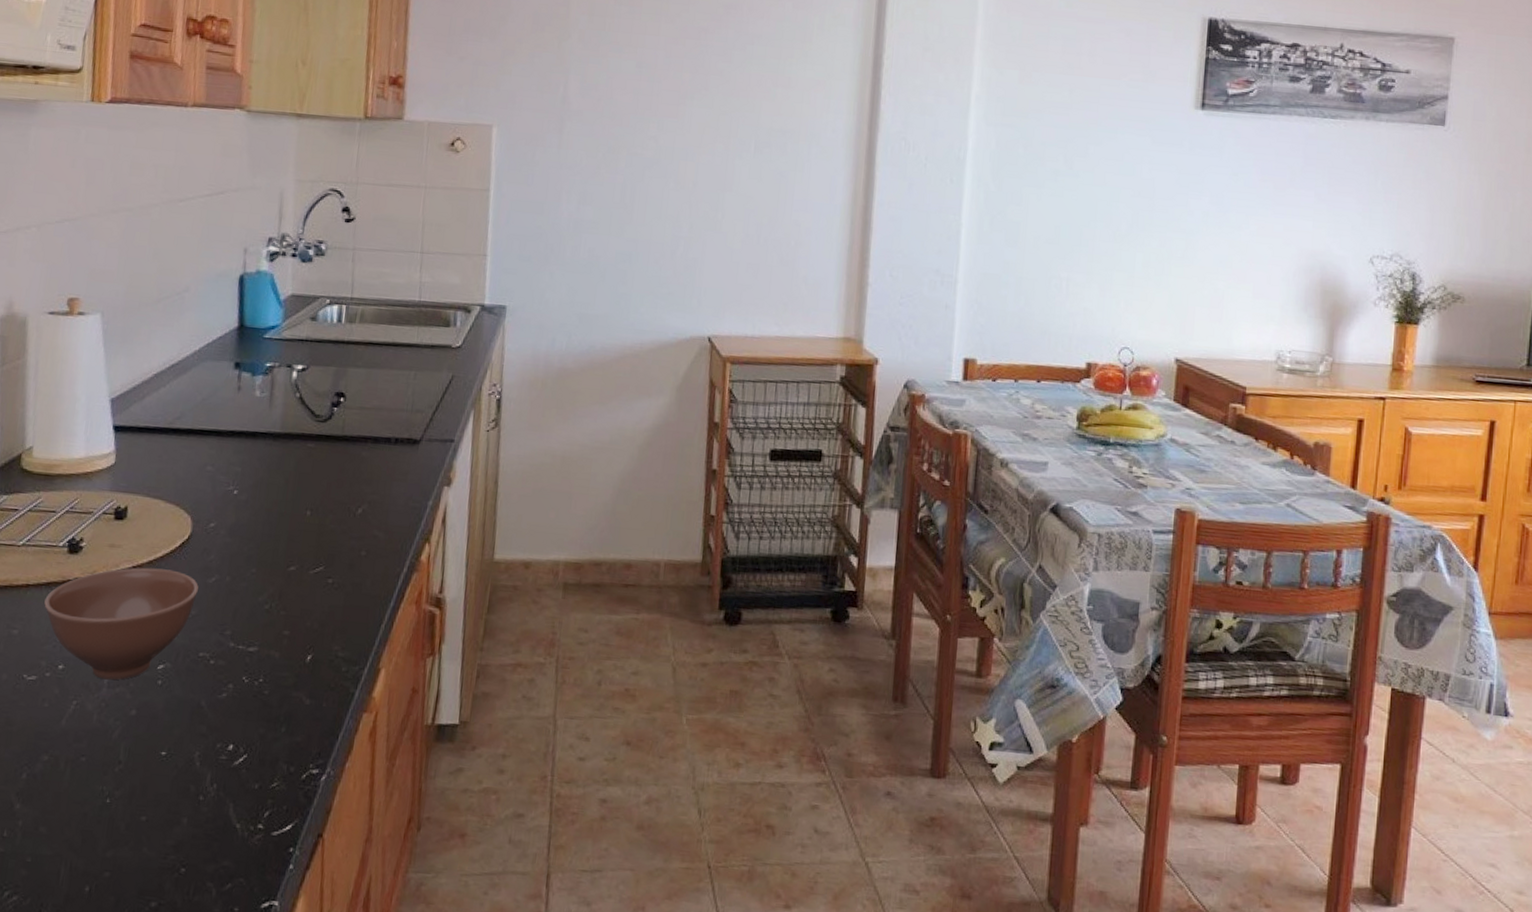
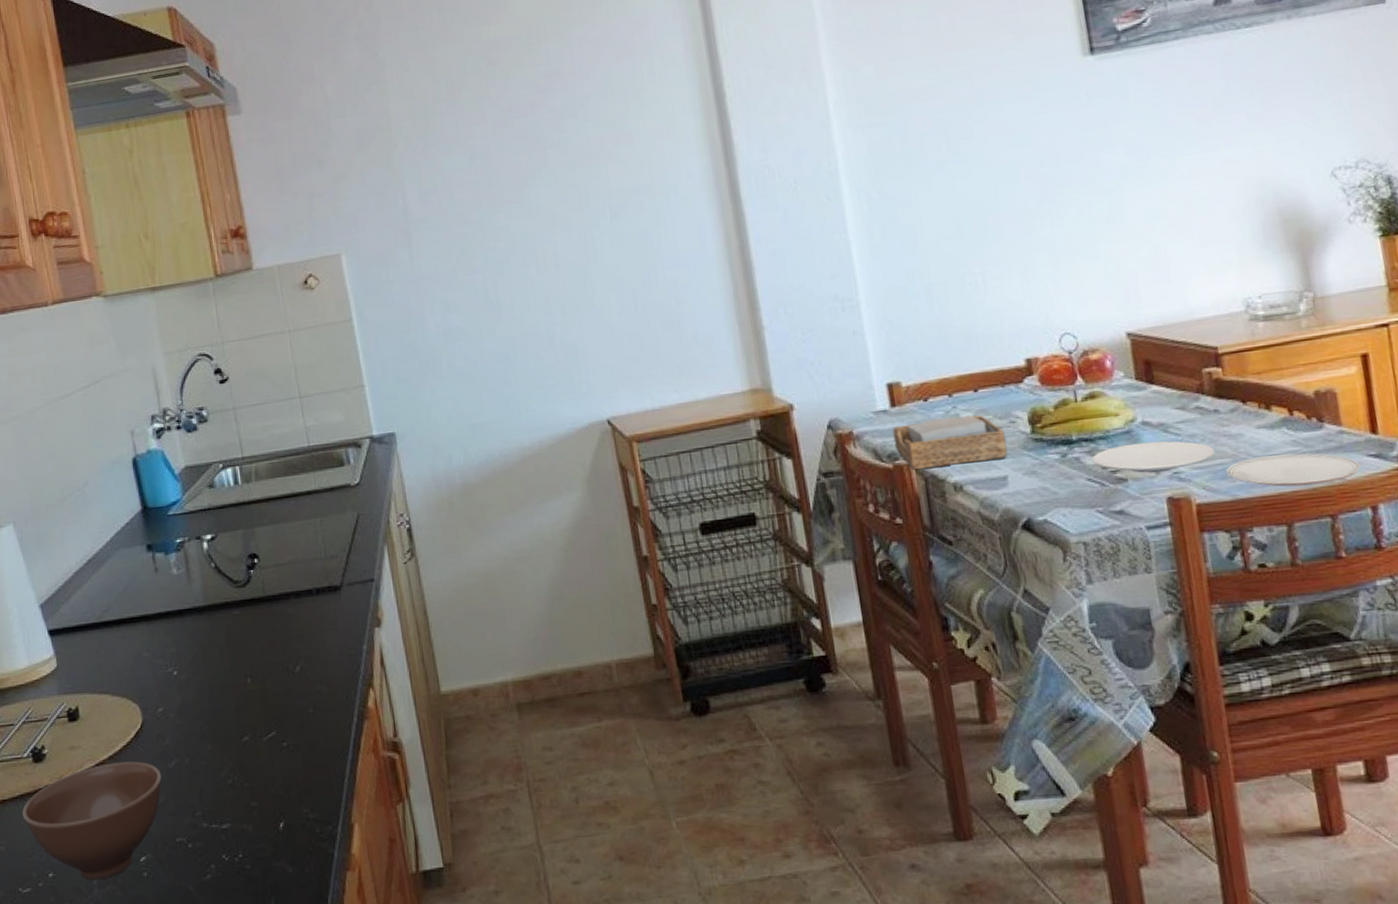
napkin holder: none [958,398,1054,446] -> present [892,414,1008,470]
plate: none [1122,455,1224,486] -> present [1092,441,1215,473]
plate: none [1228,489,1336,523] -> present [1225,453,1361,487]

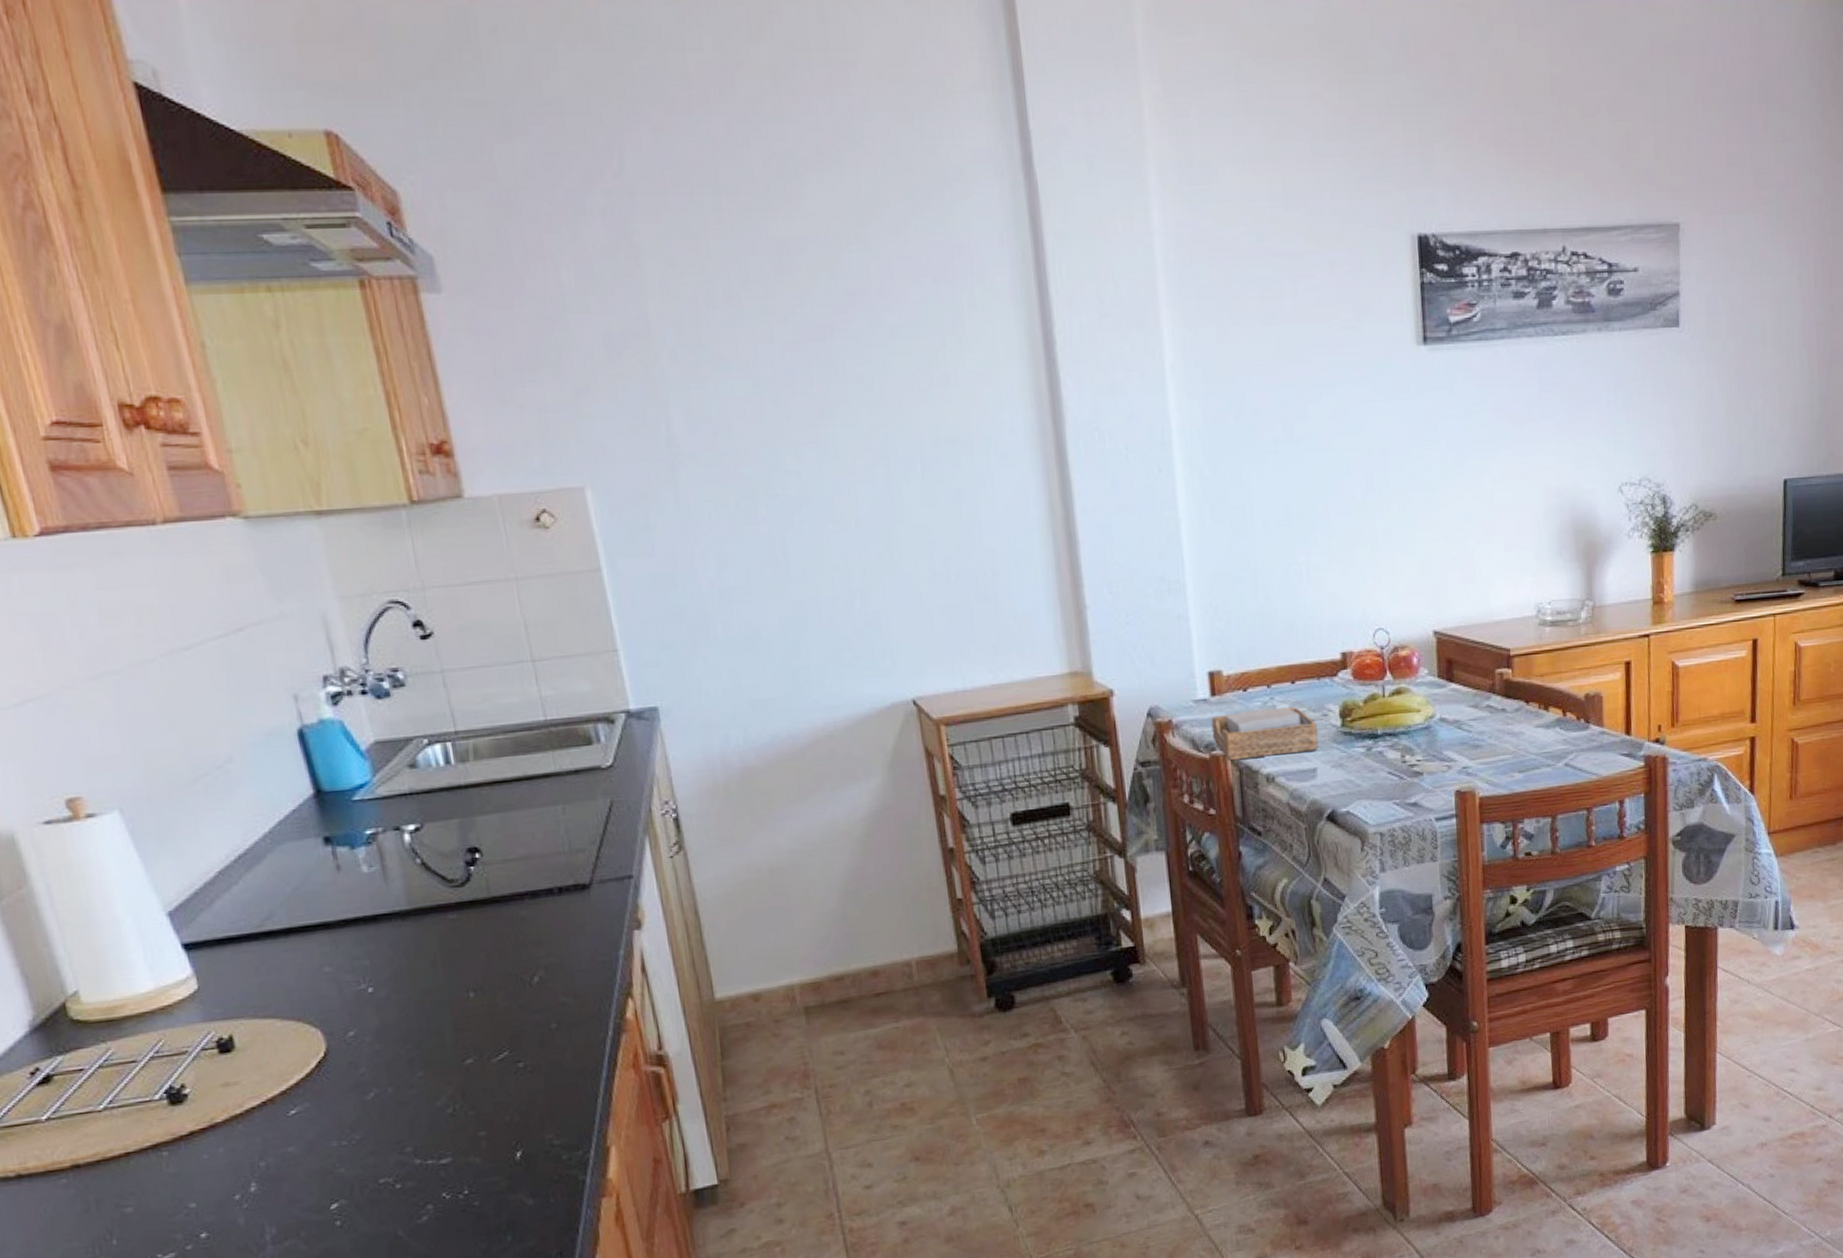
bowl: present [22,761,162,881] -> none [156,1095,357,1237]
plate: present [1092,441,1215,473] -> none [1394,737,1499,767]
plate: present [1225,453,1361,487] -> none [1506,751,1614,782]

